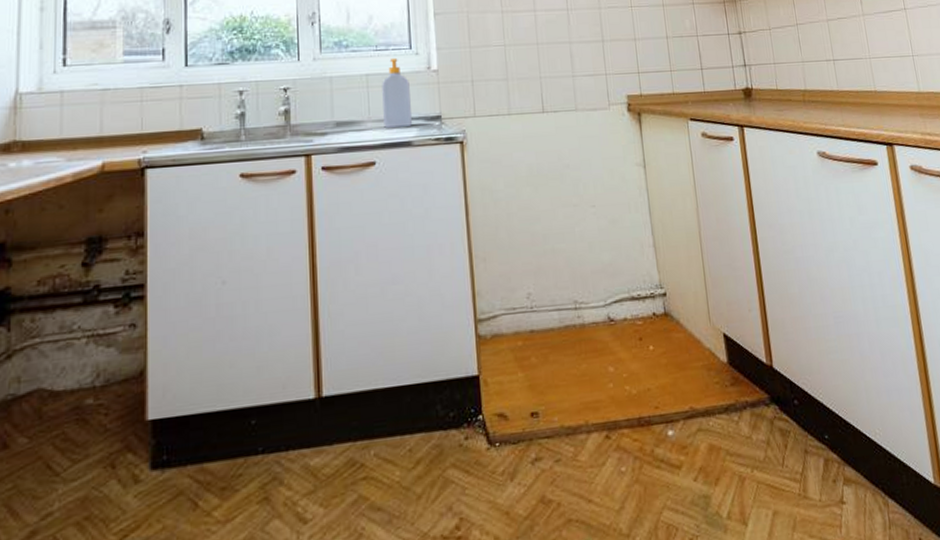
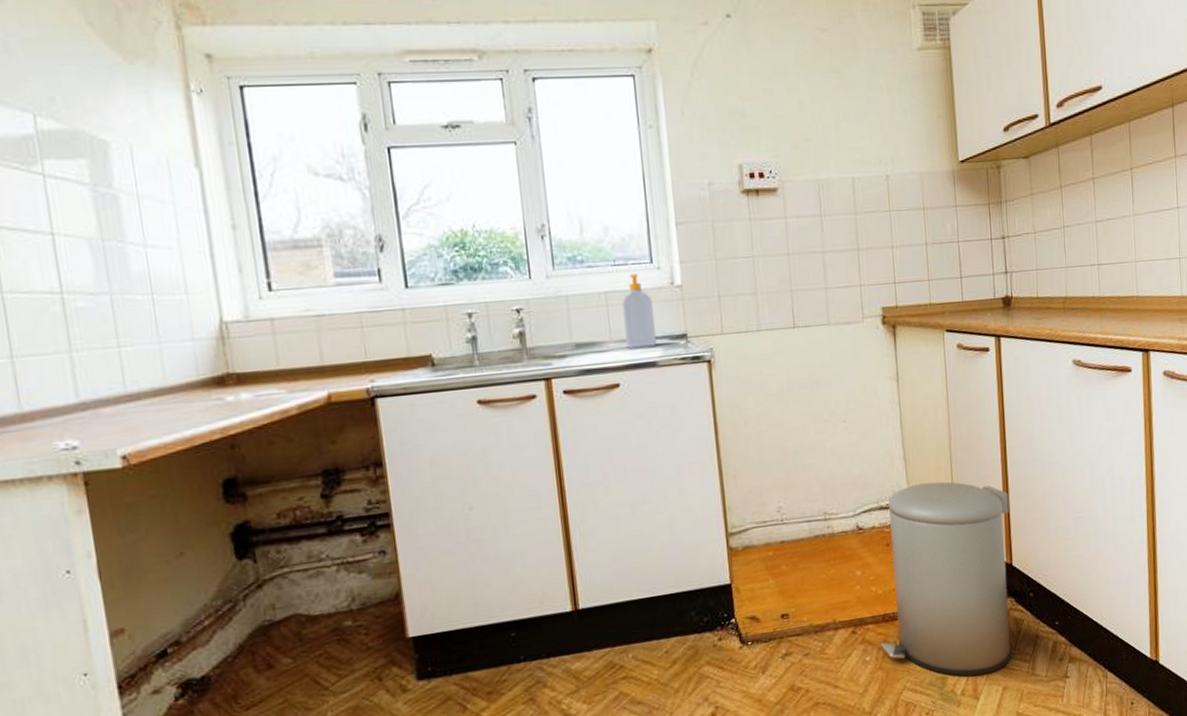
pedal bin: none [637,272,780,497] -> present [880,481,1012,677]

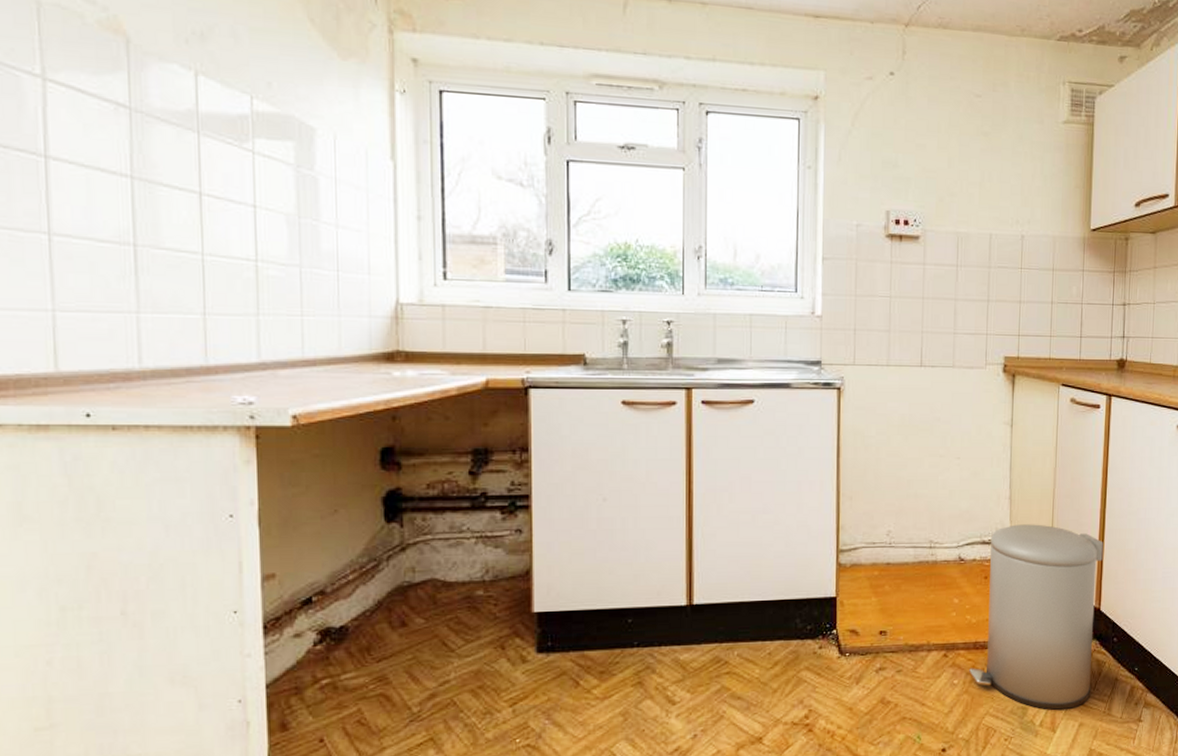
soap bottle: present [622,272,656,348] -> none [764,299,792,369]

